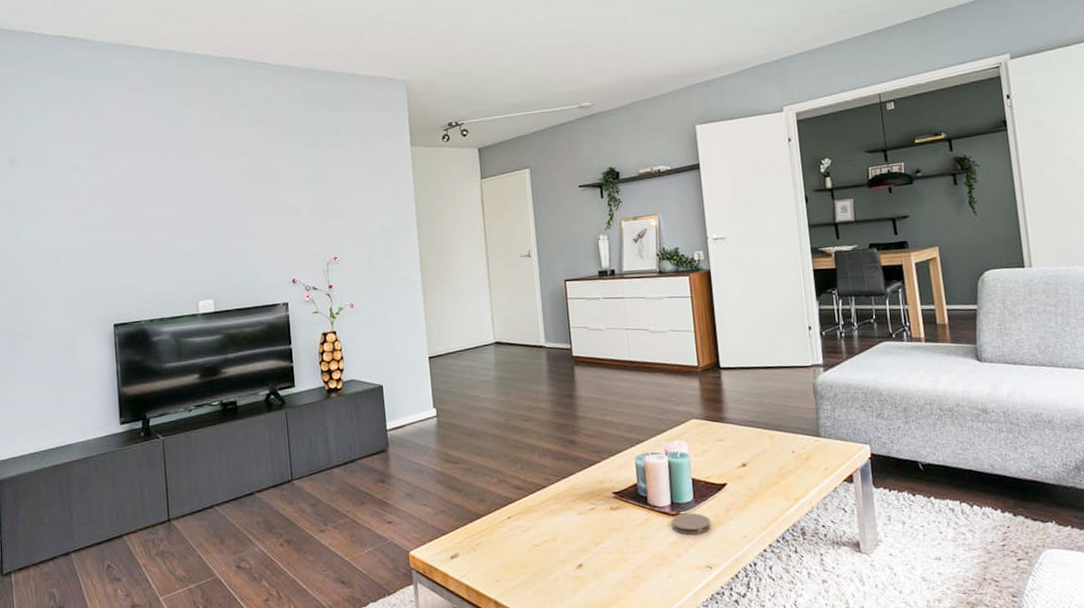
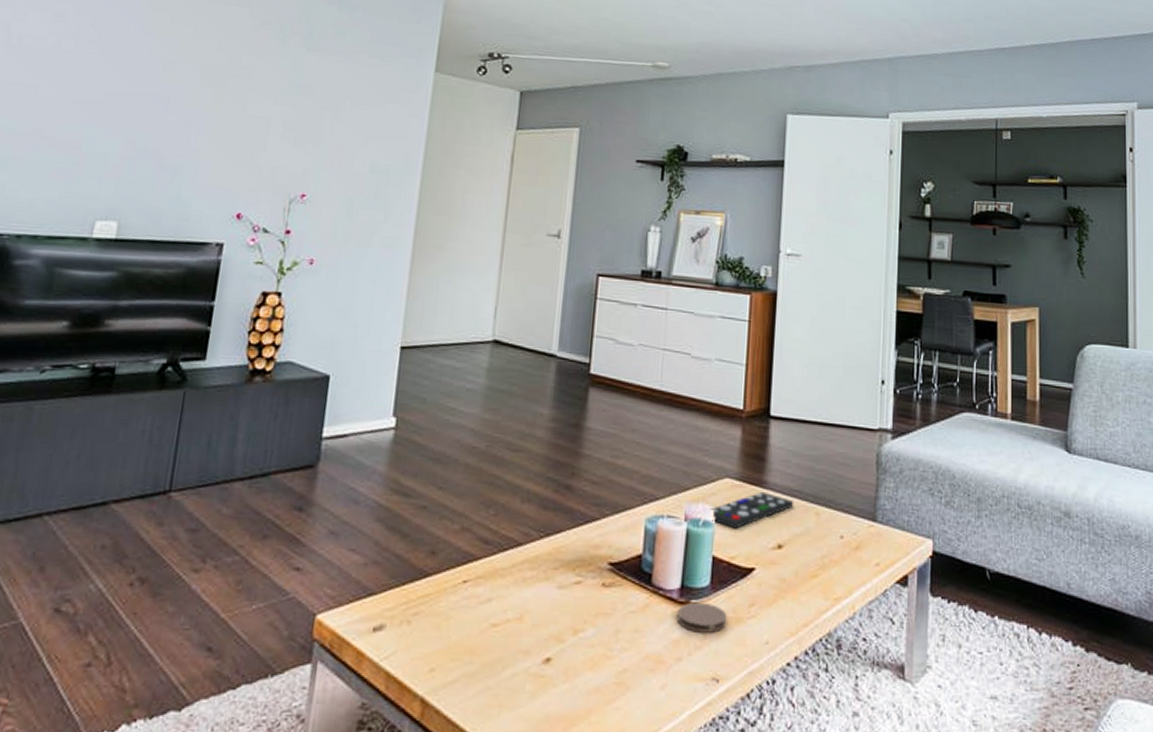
remote control: none [683,425,751,456] -> present [709,491,794,529]

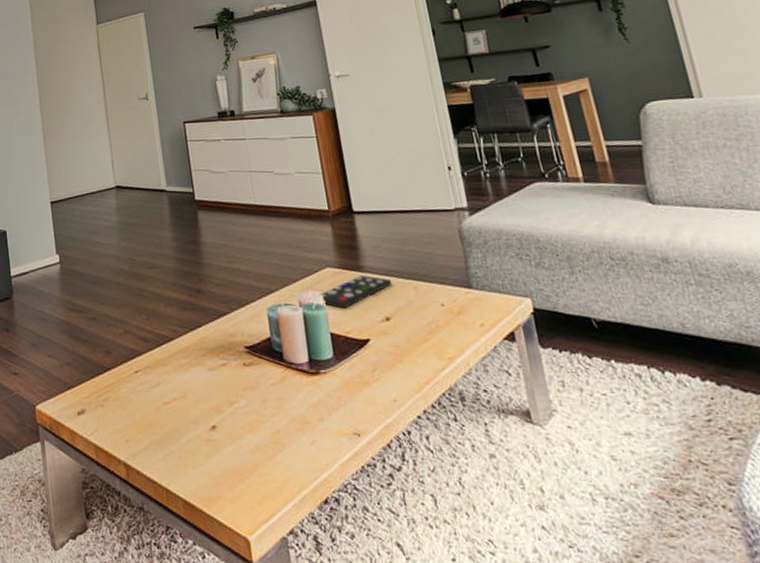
coaster: present [677,602,727,633] -> none [311,371,356,397]

